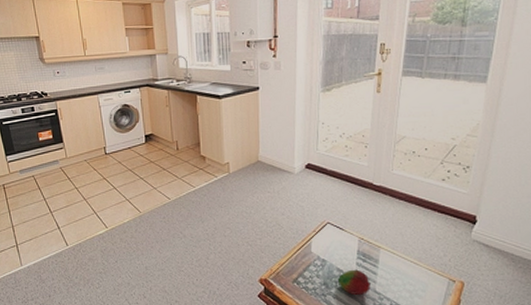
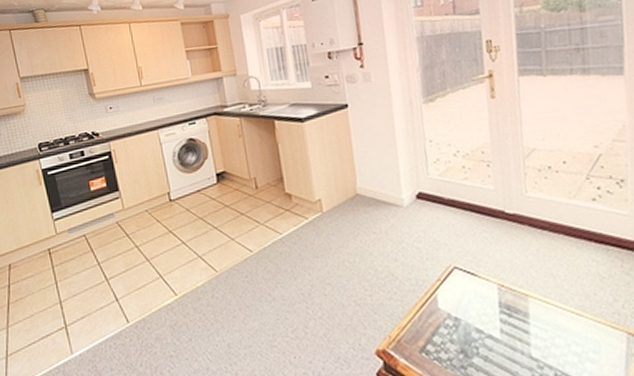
fruit: present [337,269,372,296] -> none [478,328,525,366]

